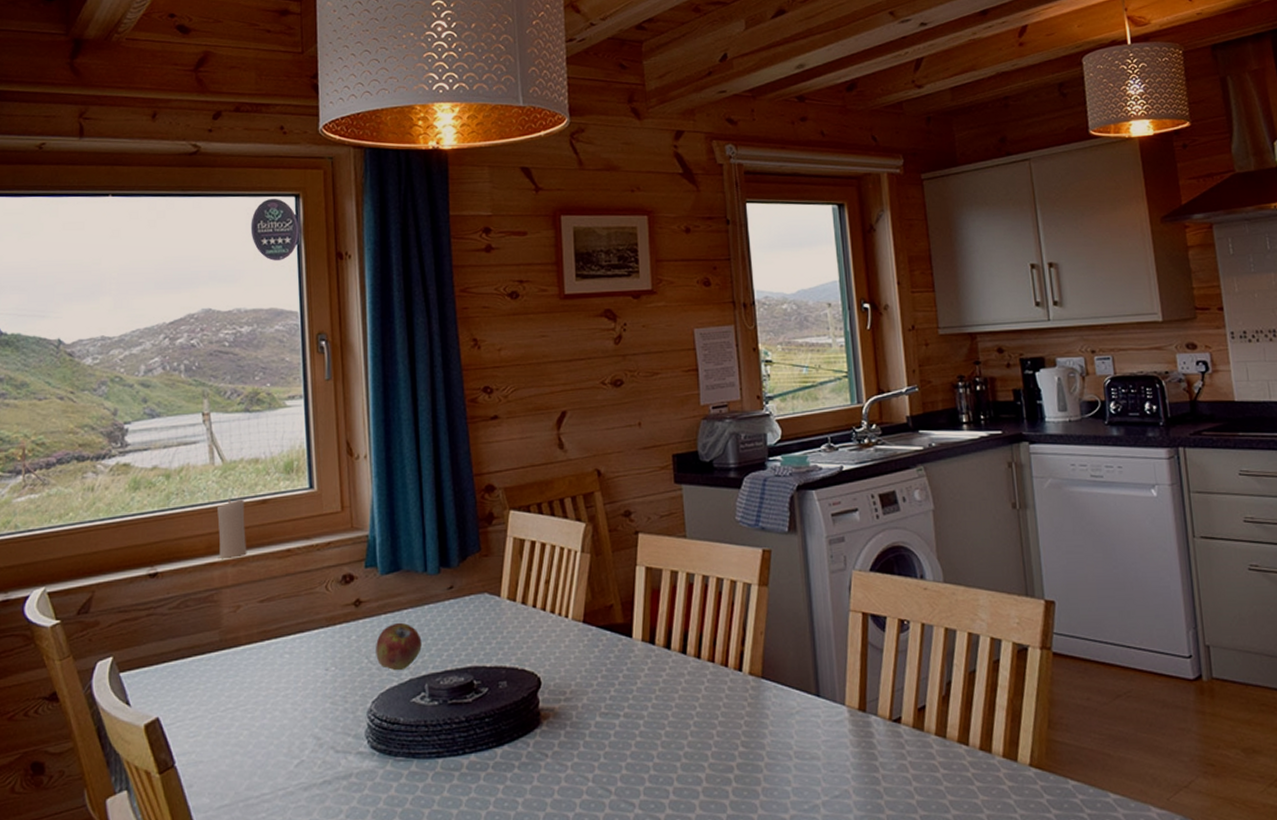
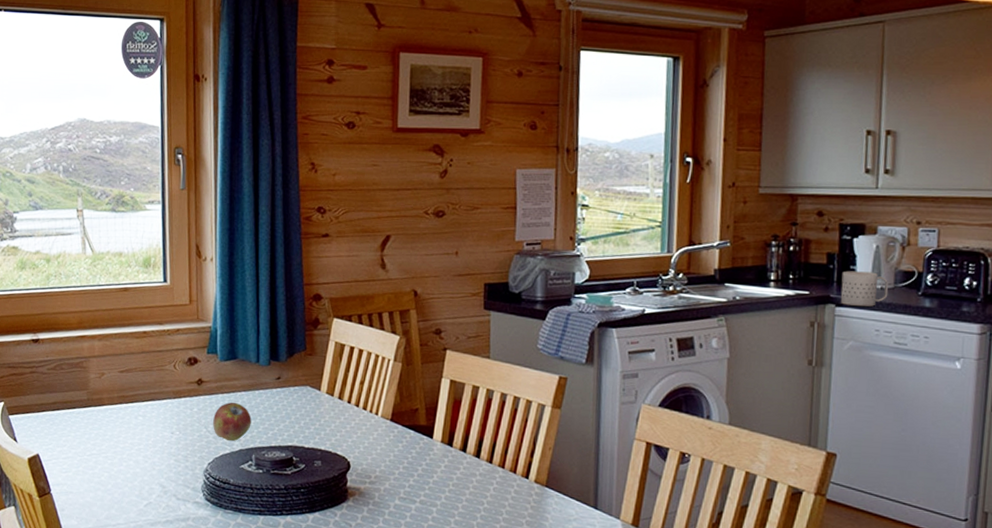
candle: present [216,498,247,560] -> none [87,284,111,334]
mug: none [1030,405,1077,442] -> present [840,270,889,307]

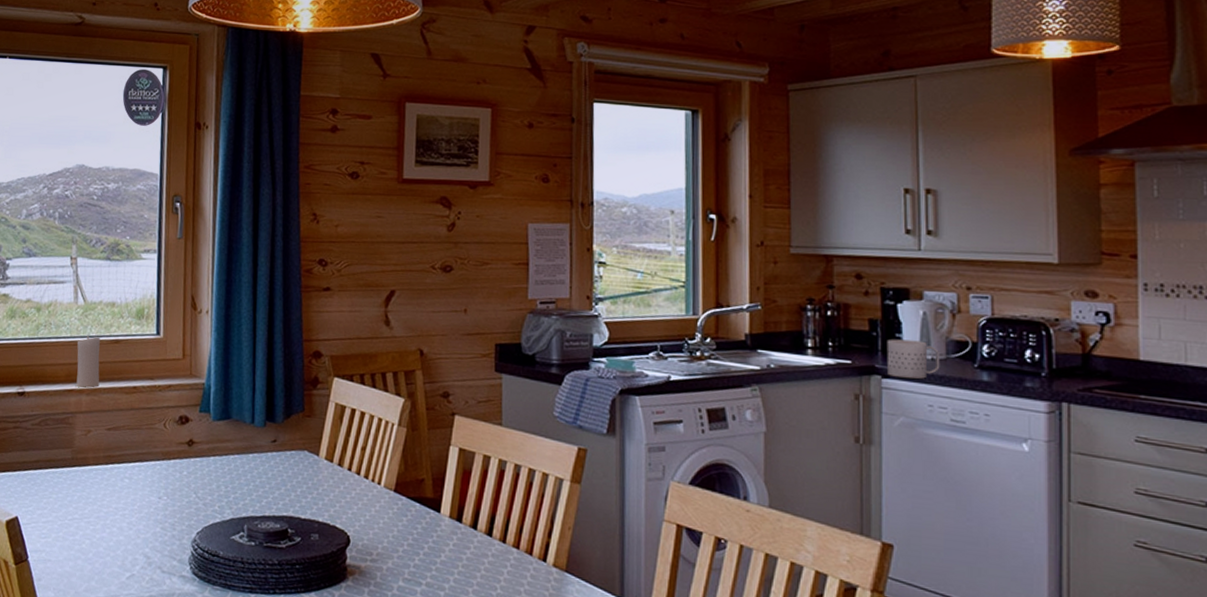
candle: none [87,284,111,334] -> present [75,335,100,389]
fruit: present [213,402,252,442] -> none [203,465,245,509]

